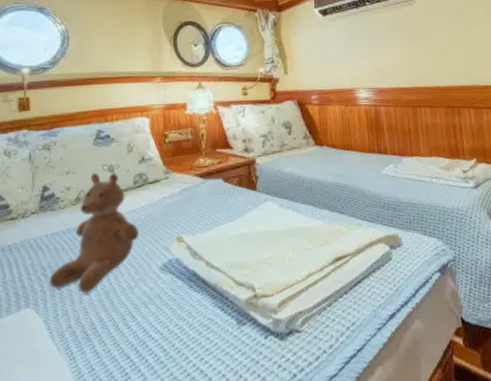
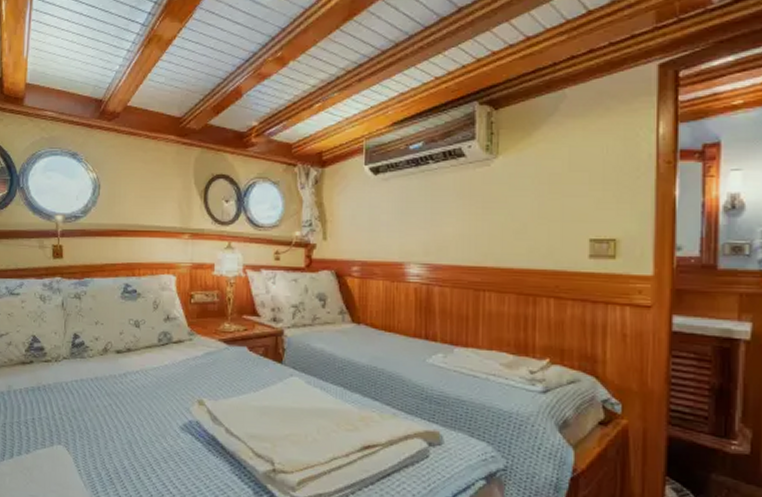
teddy bear: present [48,172,140,293] -> none [78,325,162,440]

